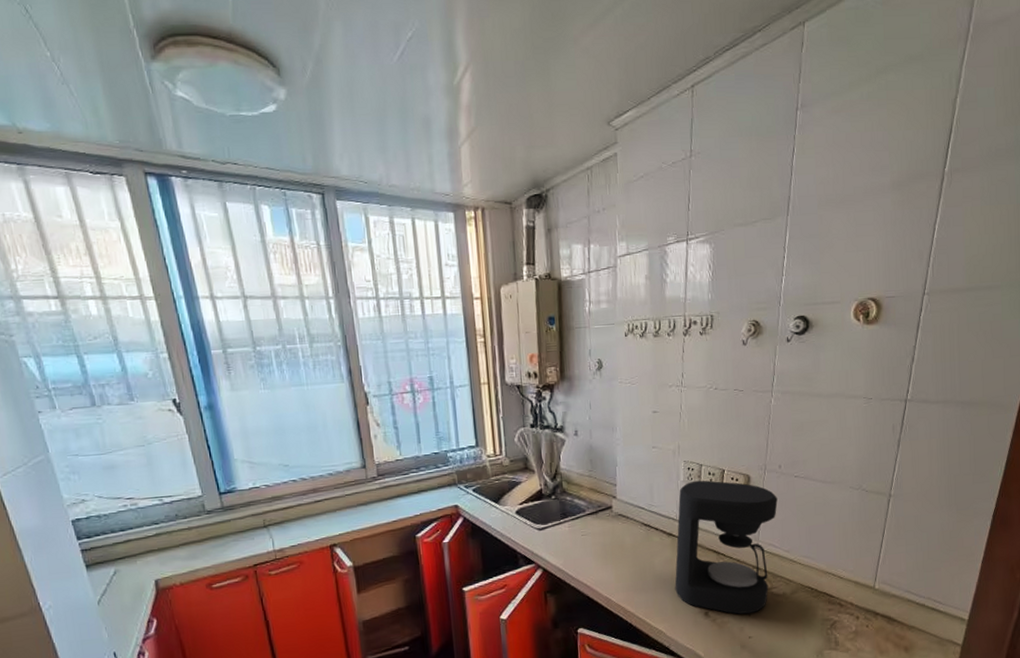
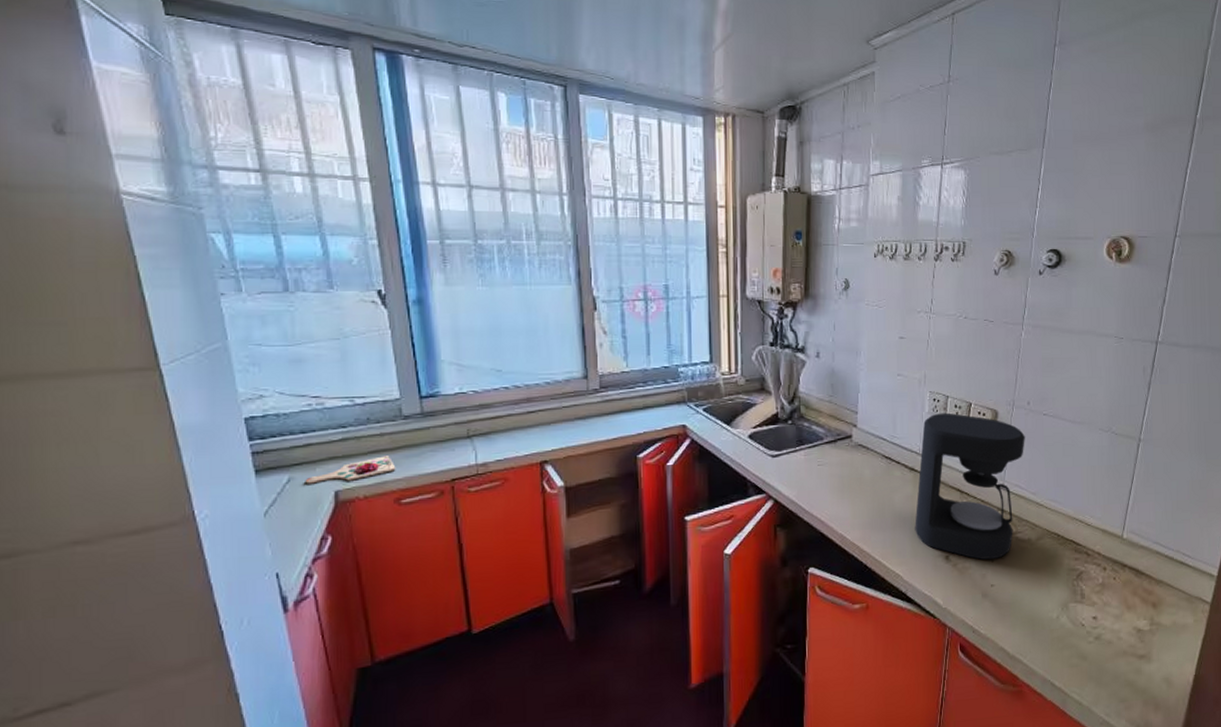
cutting board: none [128,547,205,575] -> present [305,456,396,484]

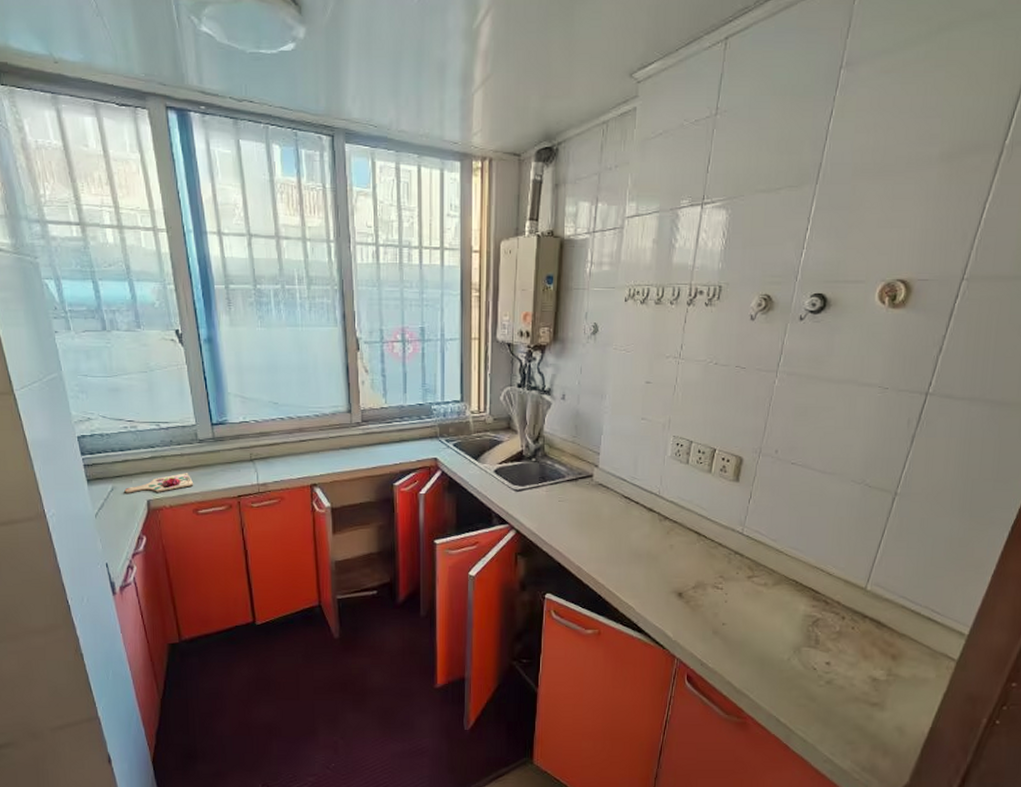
coffee maker: present [915,412,1025,560] -> none [650,457,770,600]

